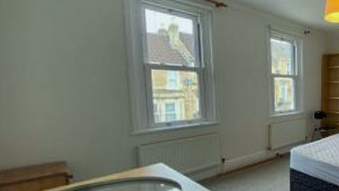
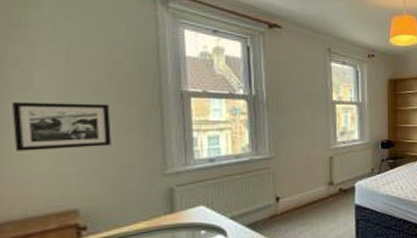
picture frame: none [15,71,89,112] -> present [12,102,111,151]

